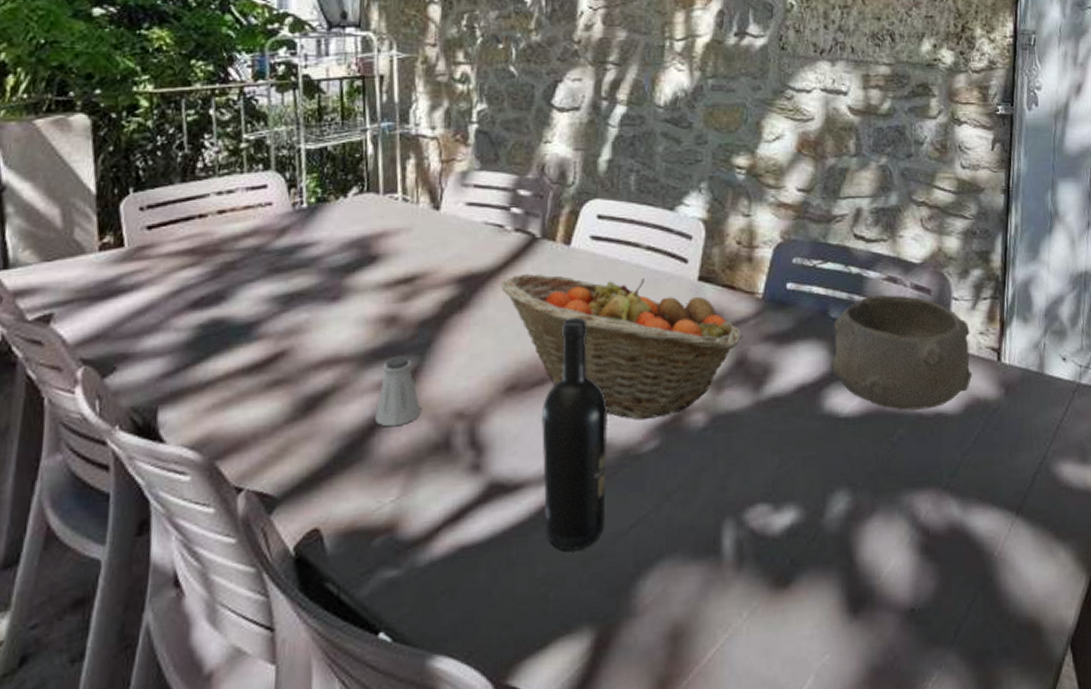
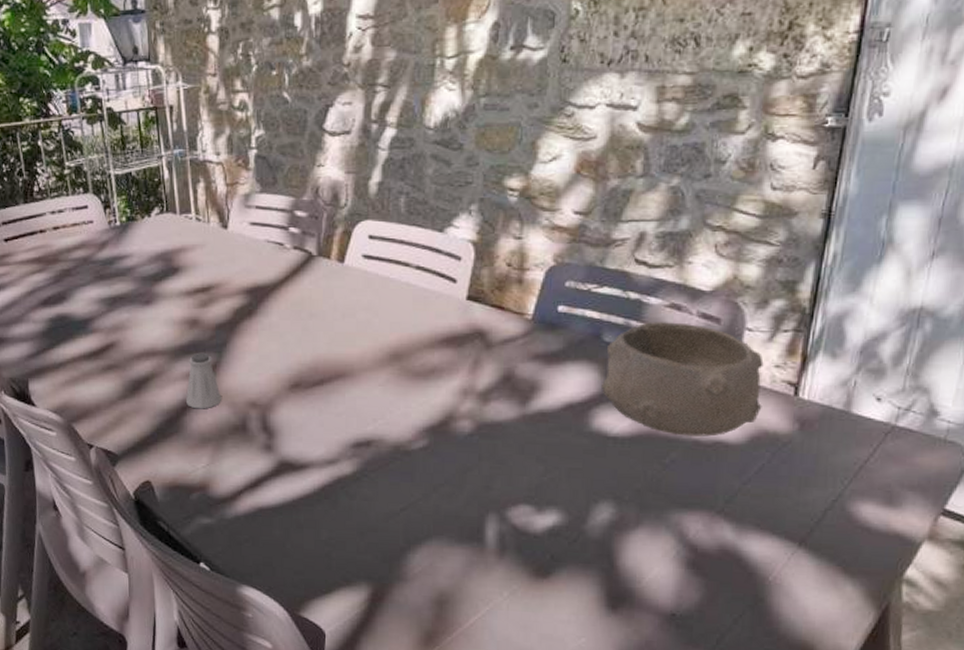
fruit basket: present [501,273,743,420] -> none [283,287,511,422]
wine bottle: present [542,317,609,551] -> none [322,328,381,523]

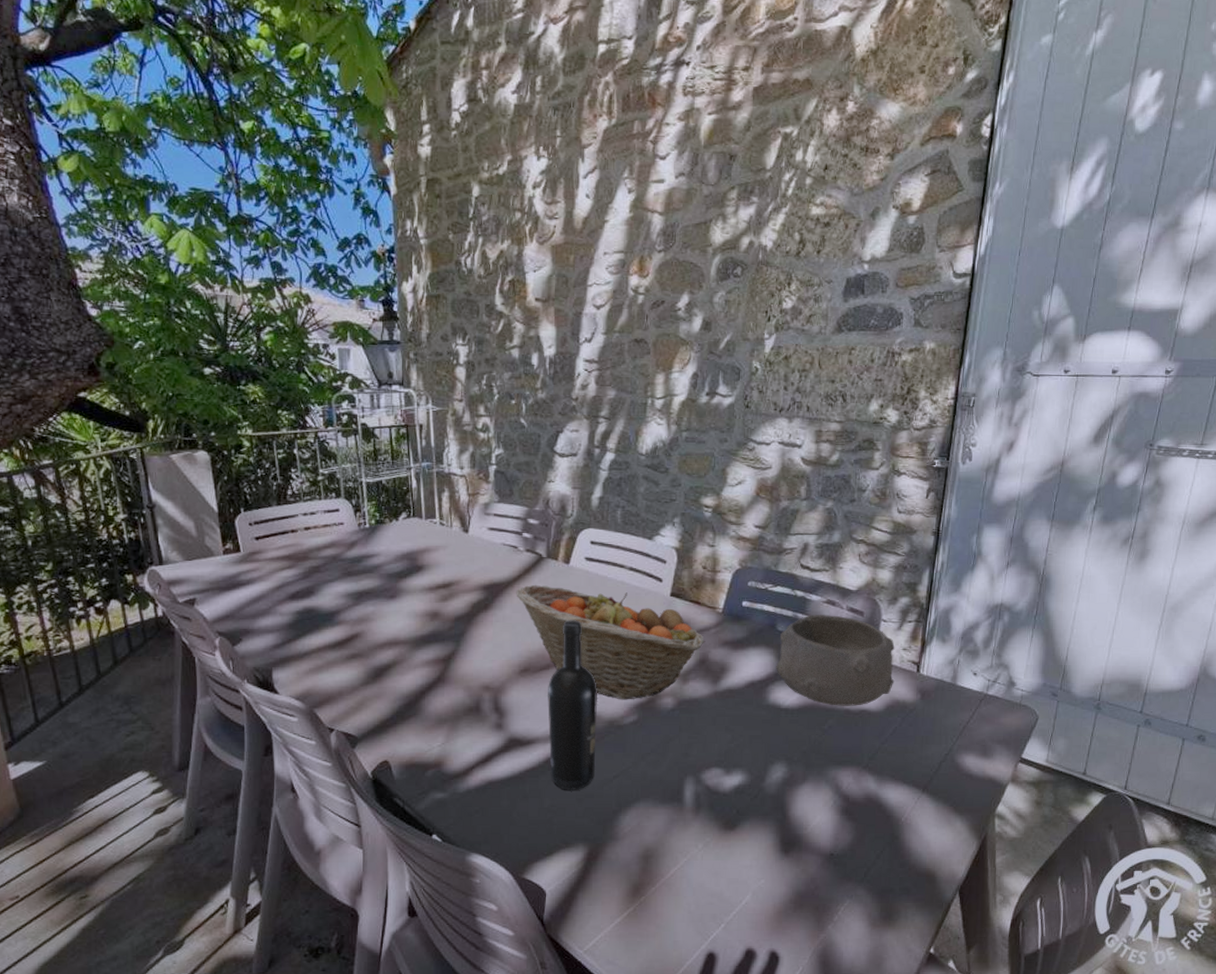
saltshaker: present [185,352,221,409] -> none [424,642,458,693]
fruit basket: none [283,287,511,422] -> present [516,584,706,700]
wine bottle: none [322,328,381,523] -> present [548,620,598,790]

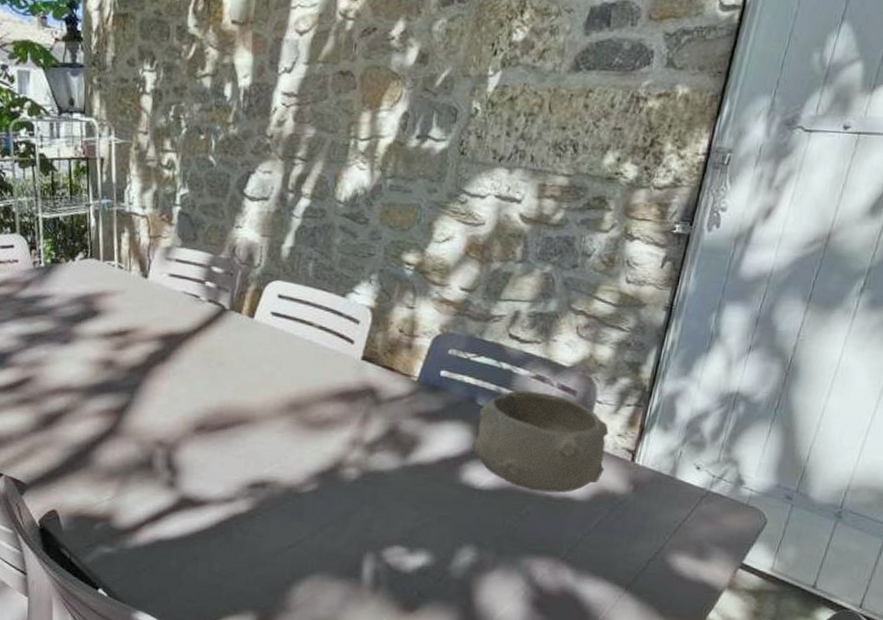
fruit basket: present [516,584,706,700] -> none [195,337,397,467]
wine bottle: present [548,620,598,790] -> none [222,378,277,557]

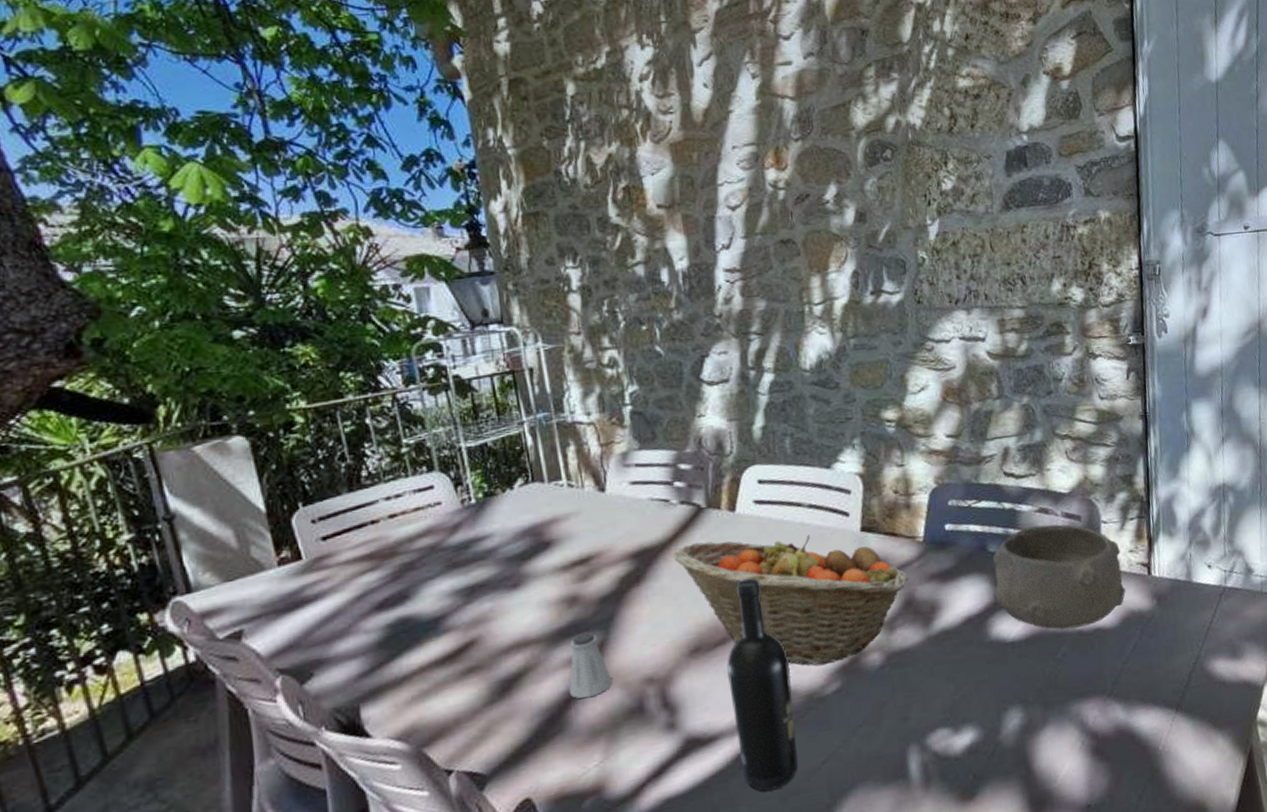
saltshaker: none [95,392,130,446] -> present [568,631,612,699]
fruit basket: none [195,337,397,467] -> present [673,535,909,666]
wine bottle: none [222,378,277,557] -> present [727,577,799,791]

